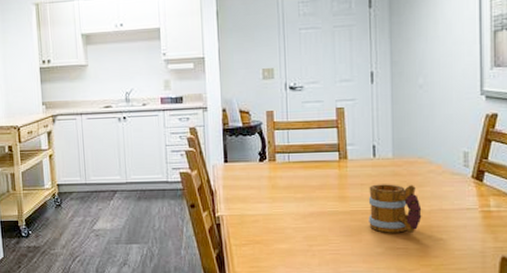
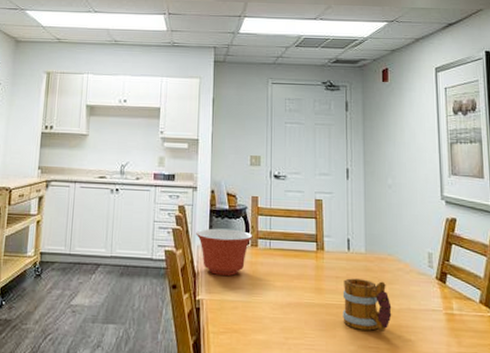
mixing bowl: none [210,146,270,192] -> present [196,228,253,276]

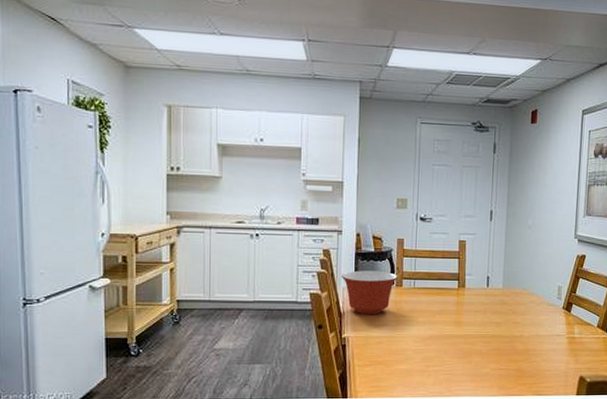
mug: present [342,278,392,331] -> none [479,311,522,355]

